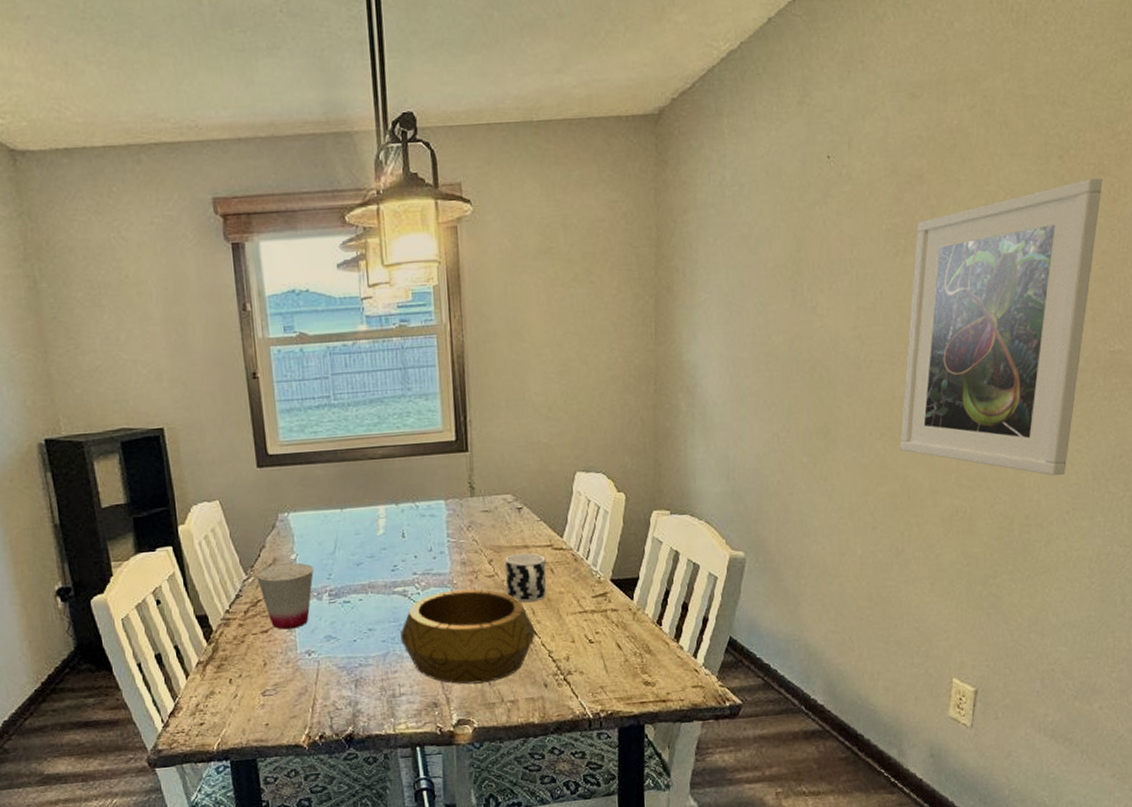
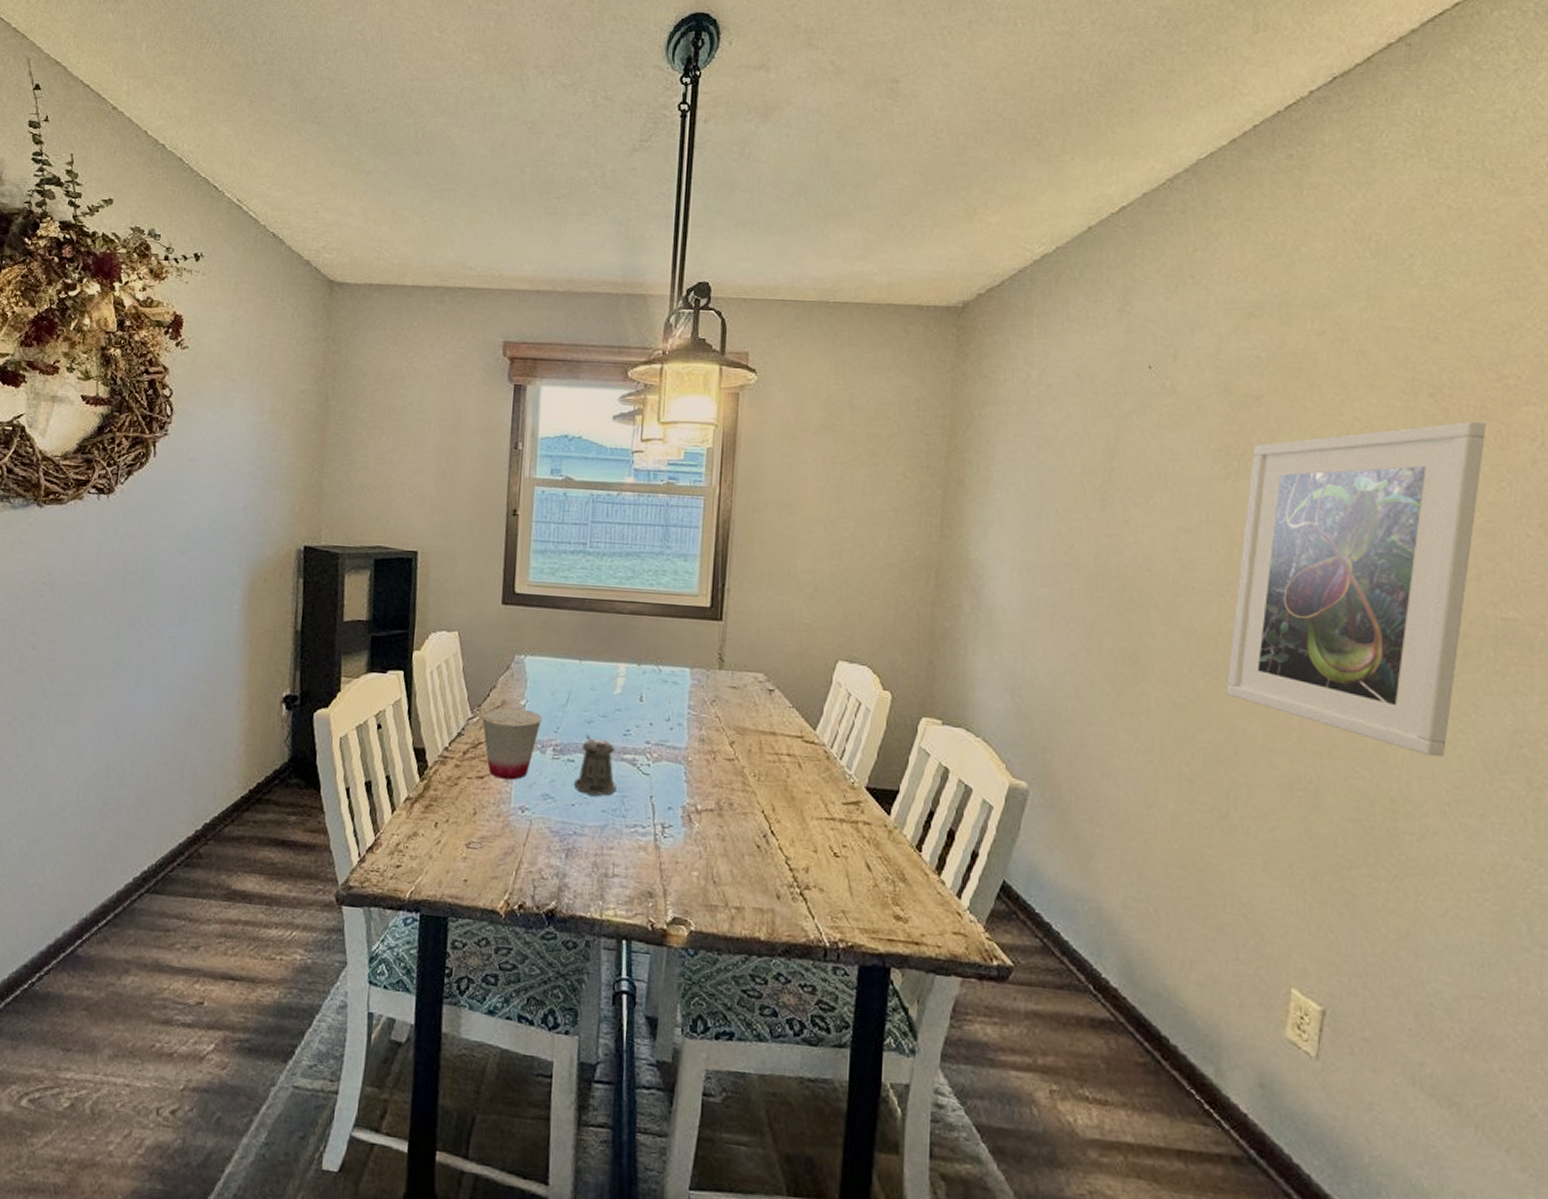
pepper shaker: none [353,575,392,629] -> present [574,734,617,796]
decorative bowl: present [400,589,536,685] -> none [622,767,774,881]
cup: present [505,553,547,603] -> none [745,739,794,798]

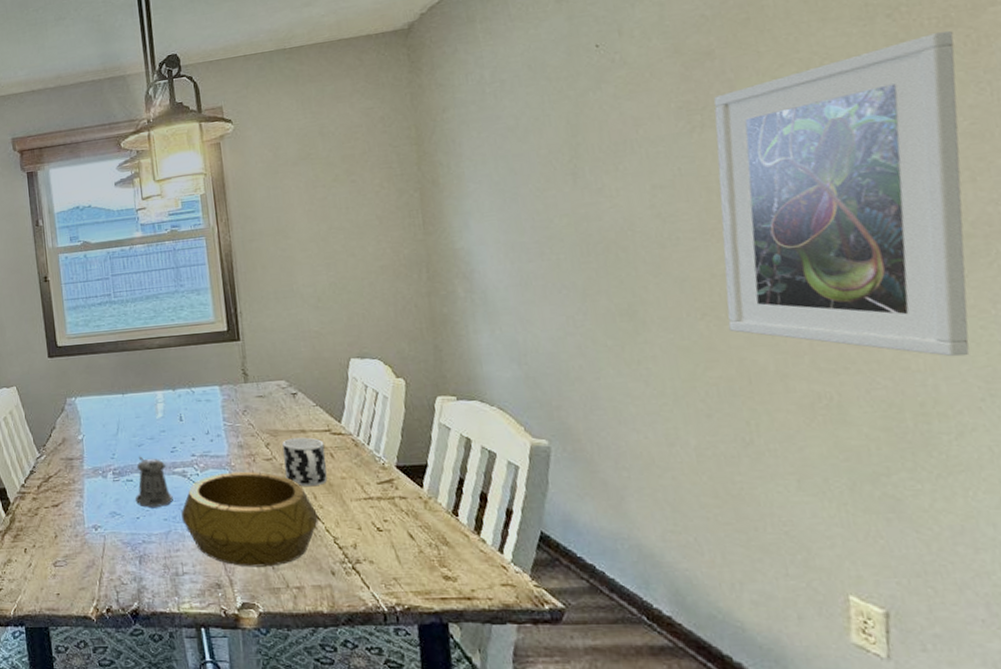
cup: present [482,707,542,780] -> none [48,443,99,505]
decorative bowl: none [622,767,774,881] -> present [181,471,319,567]
cup: none [745,739,794,798] -> present [282,437,328,487]

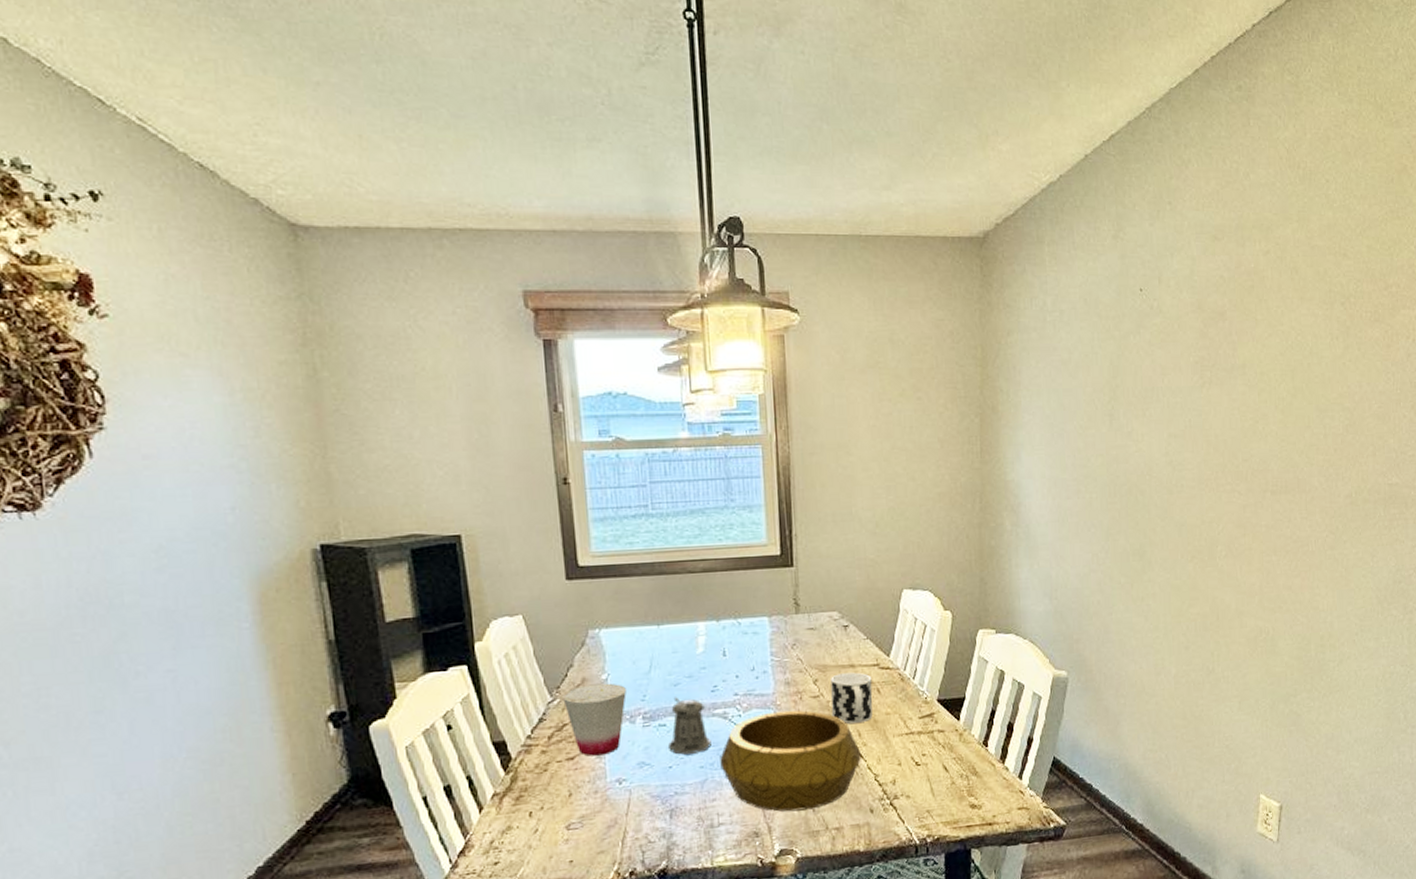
cup: none [48,443,99,505] -> present [562,683,626,757]
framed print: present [713,30,970,357] -> none [1209,324,1378,600]

